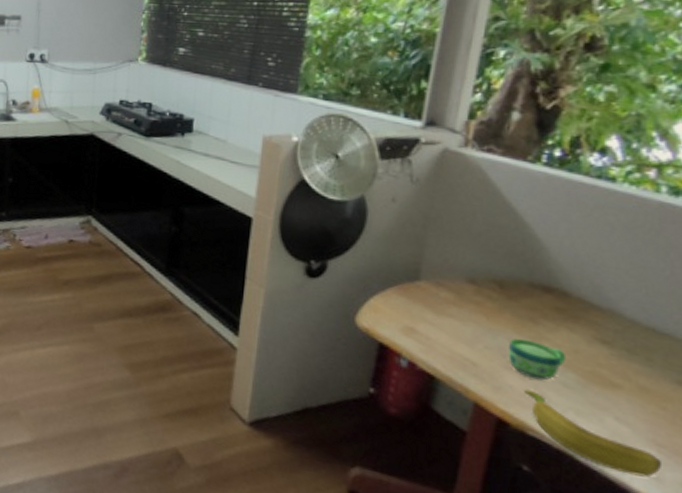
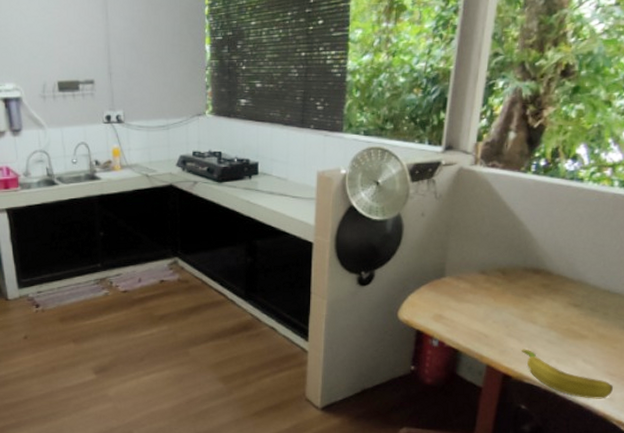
cup: present [508,338,567,381] -> none [510,311,550,341]

